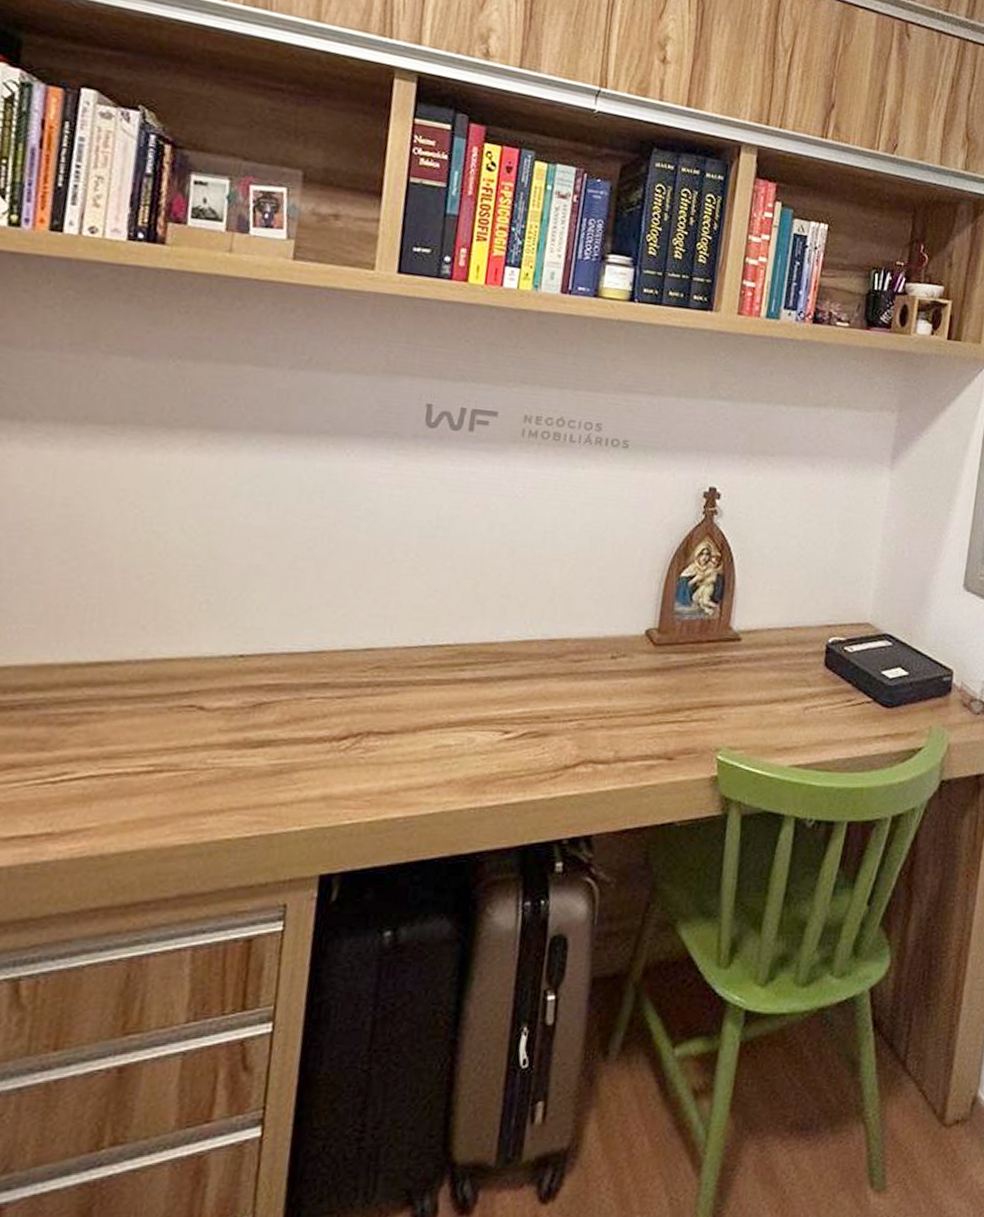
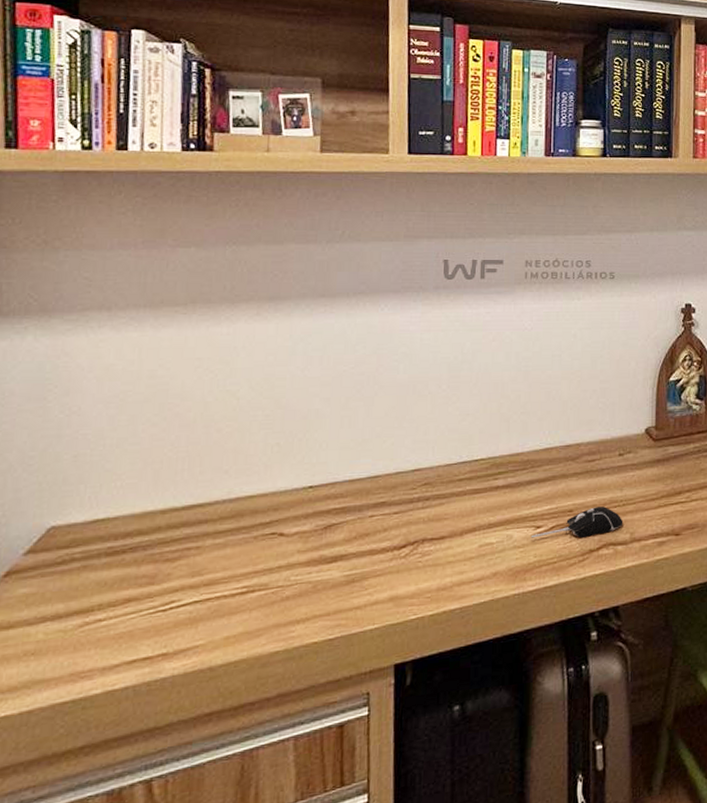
computer mouse: none [496,716,608,751] -> present [530,506,623,539]

